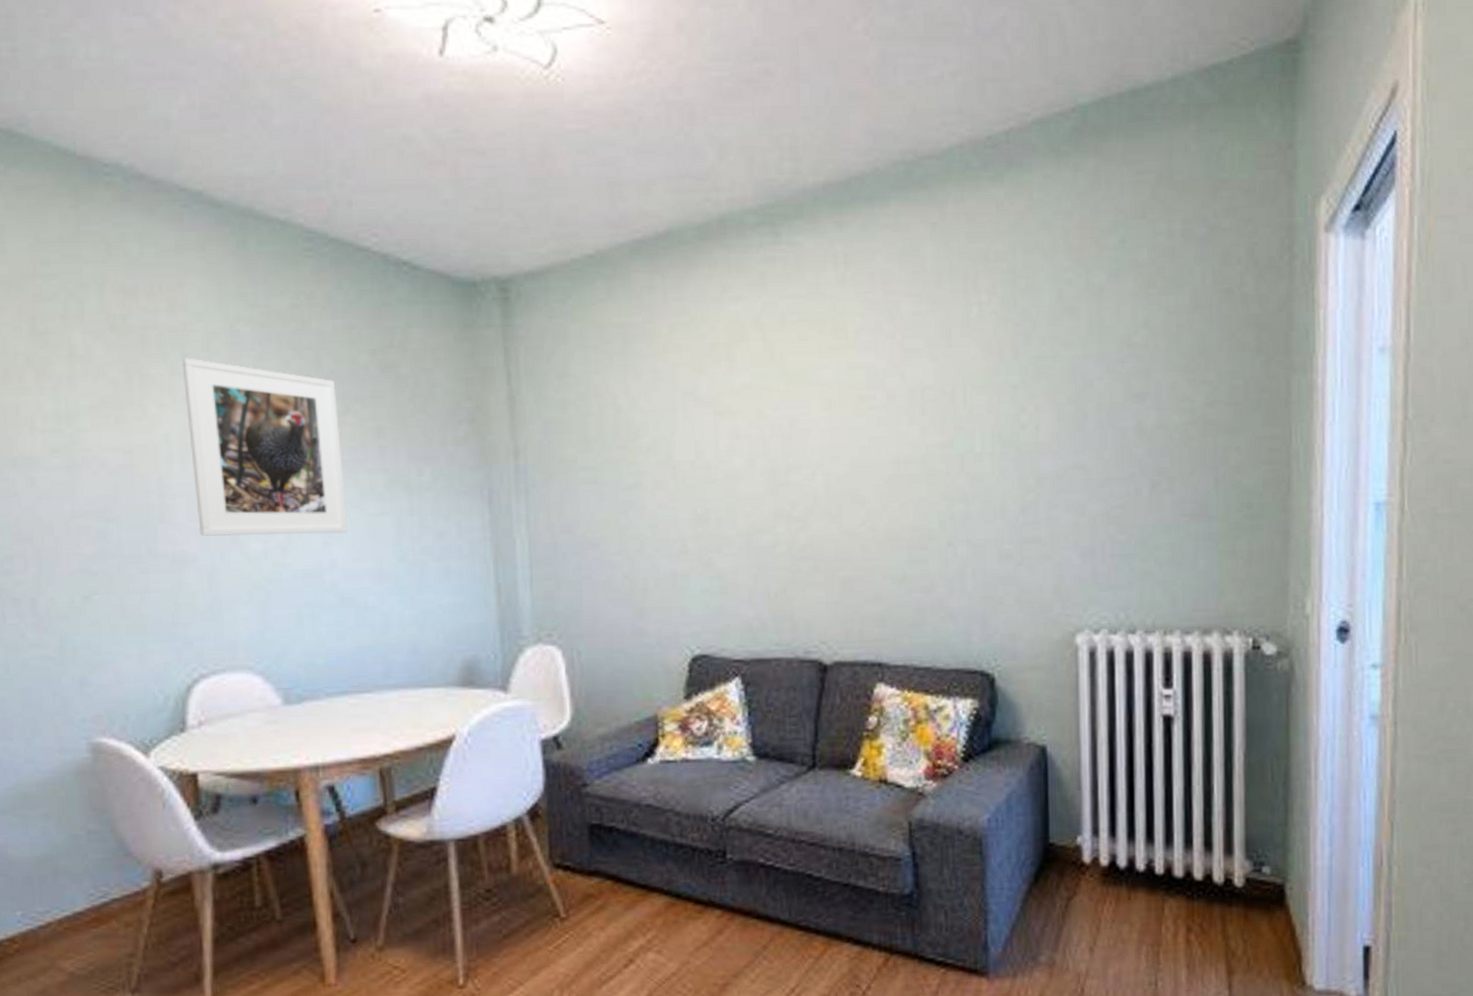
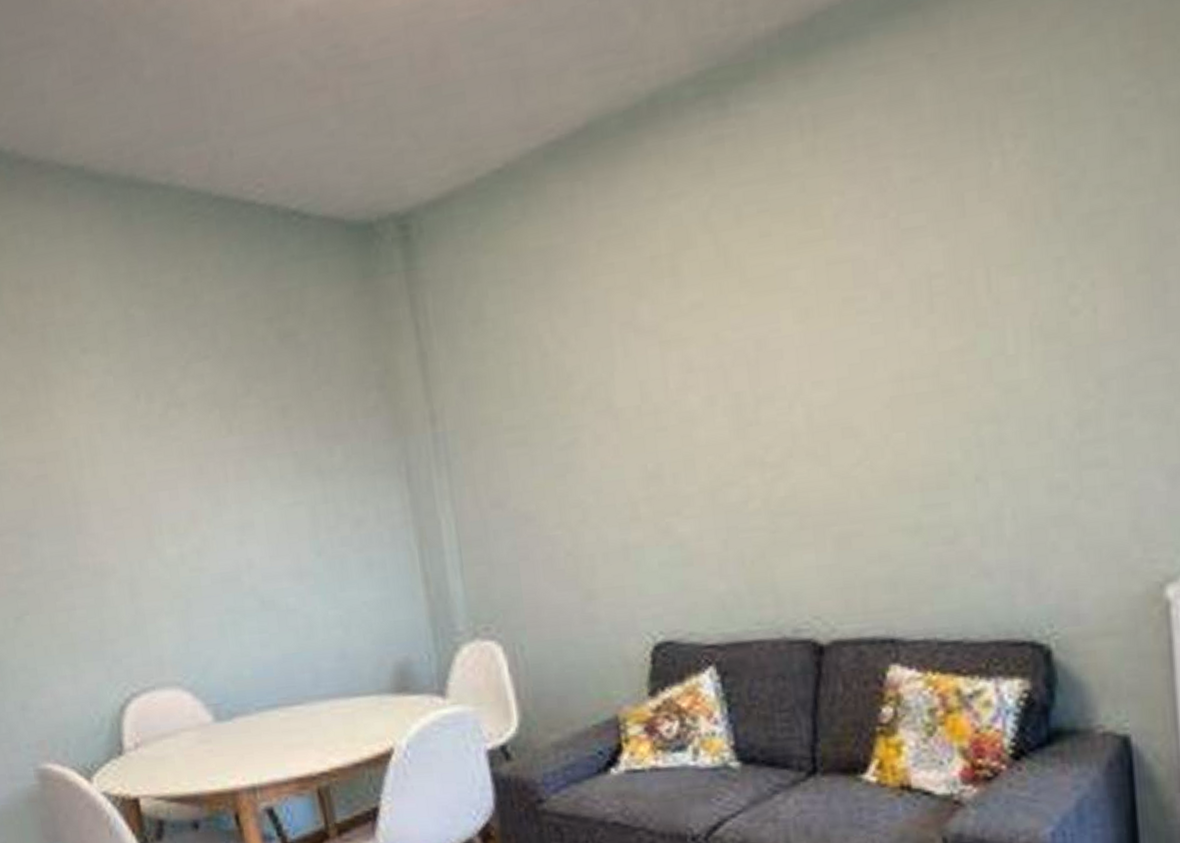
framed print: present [181,358,349,536] -> none [81,351,263,545]

